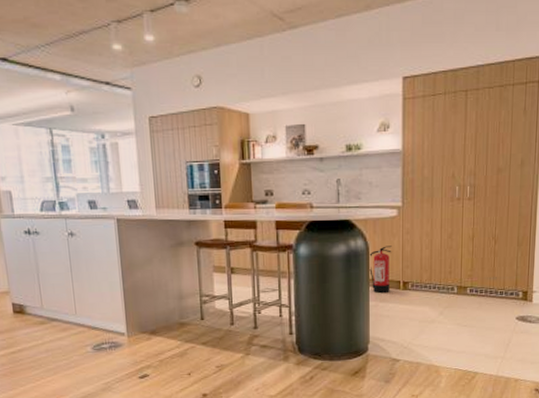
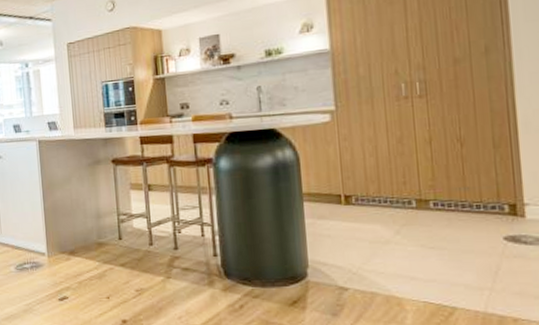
fire extinguisher: present [369,246,392,293] -> none [300,155,328,209]

